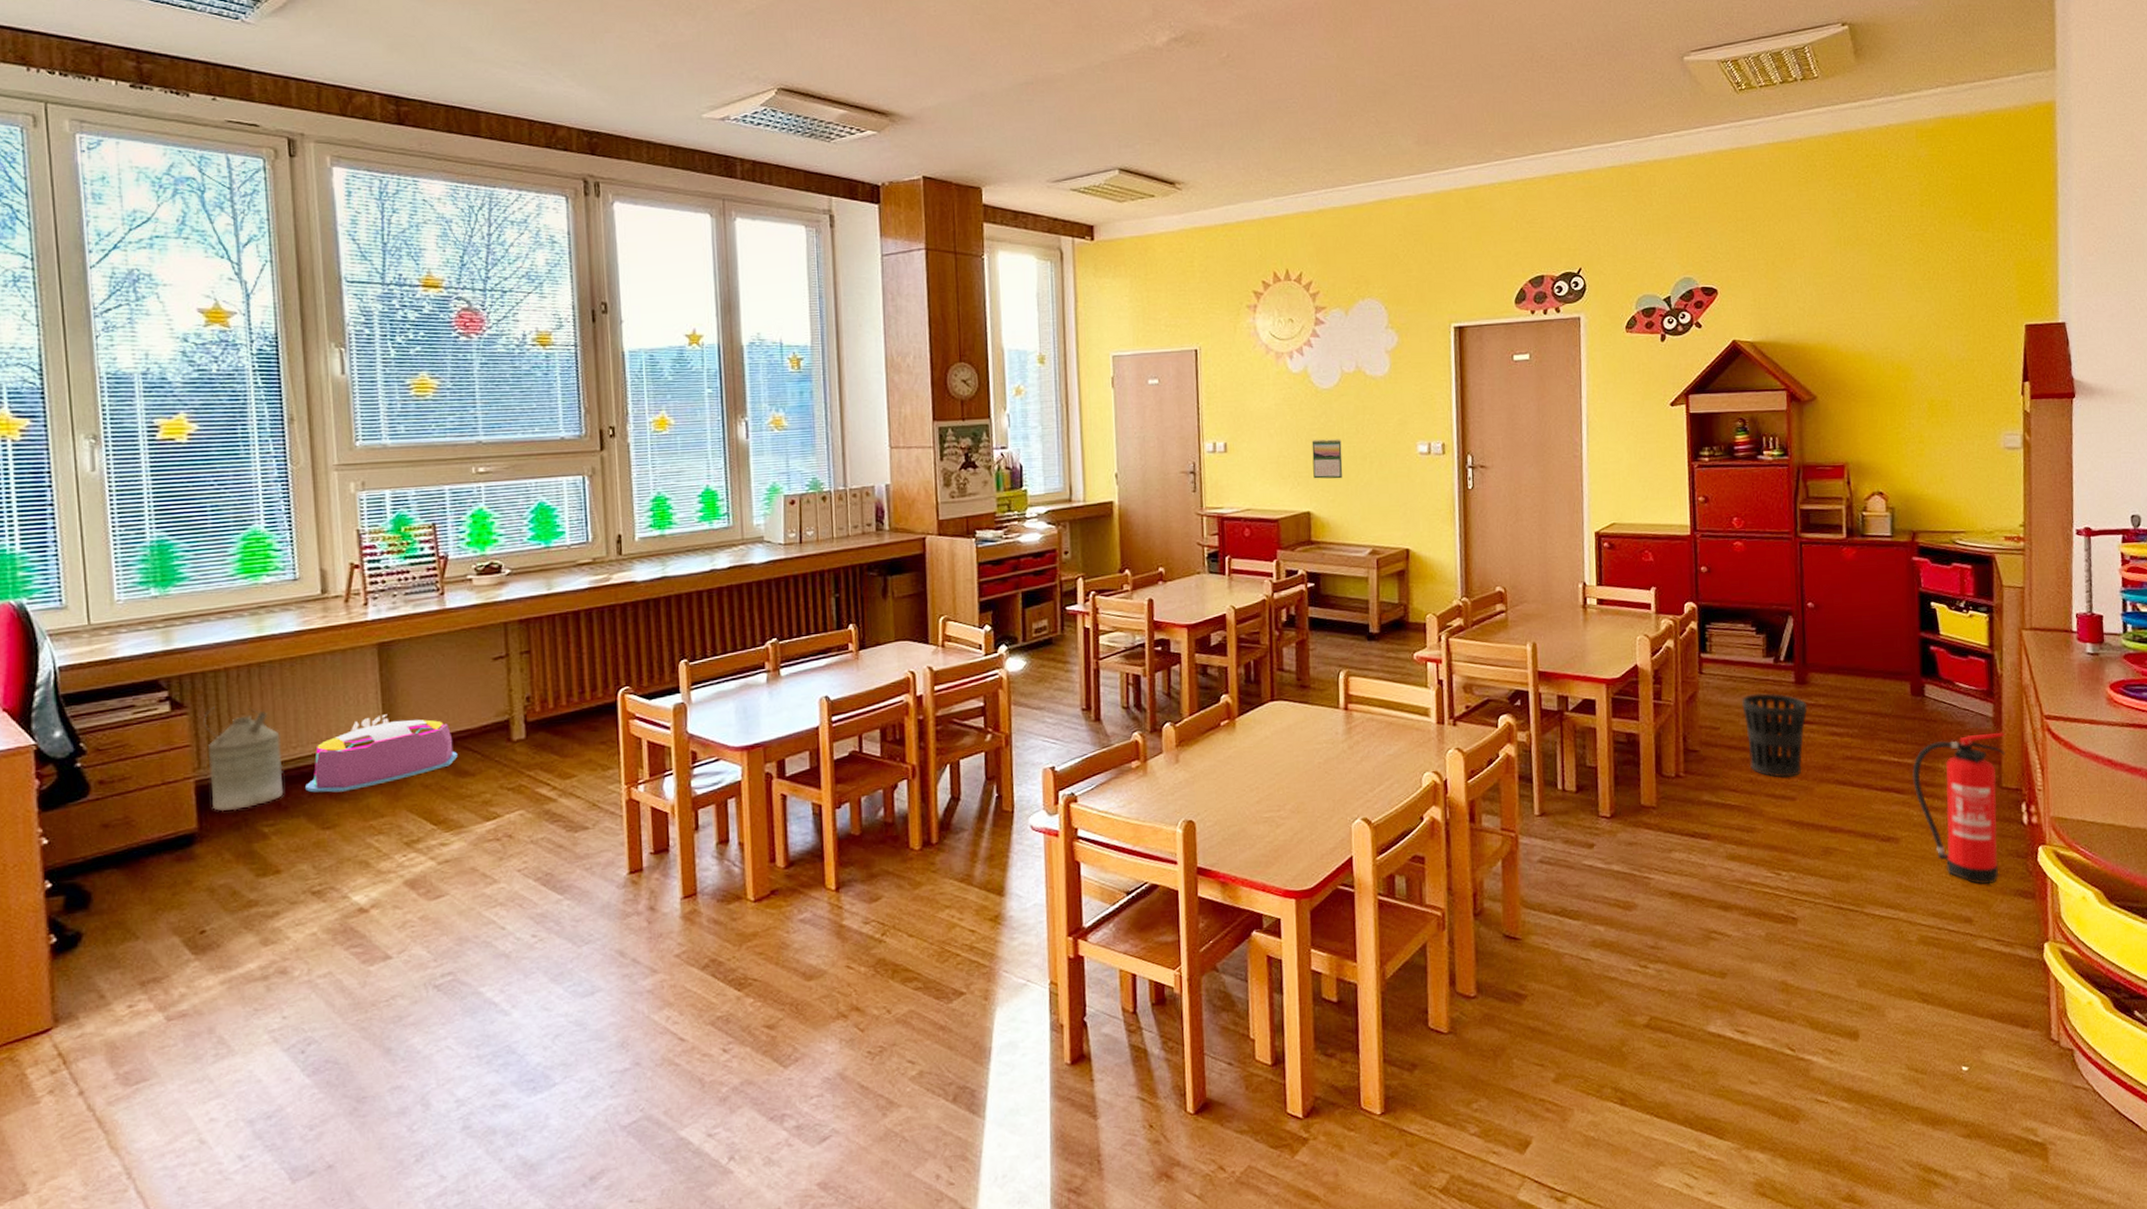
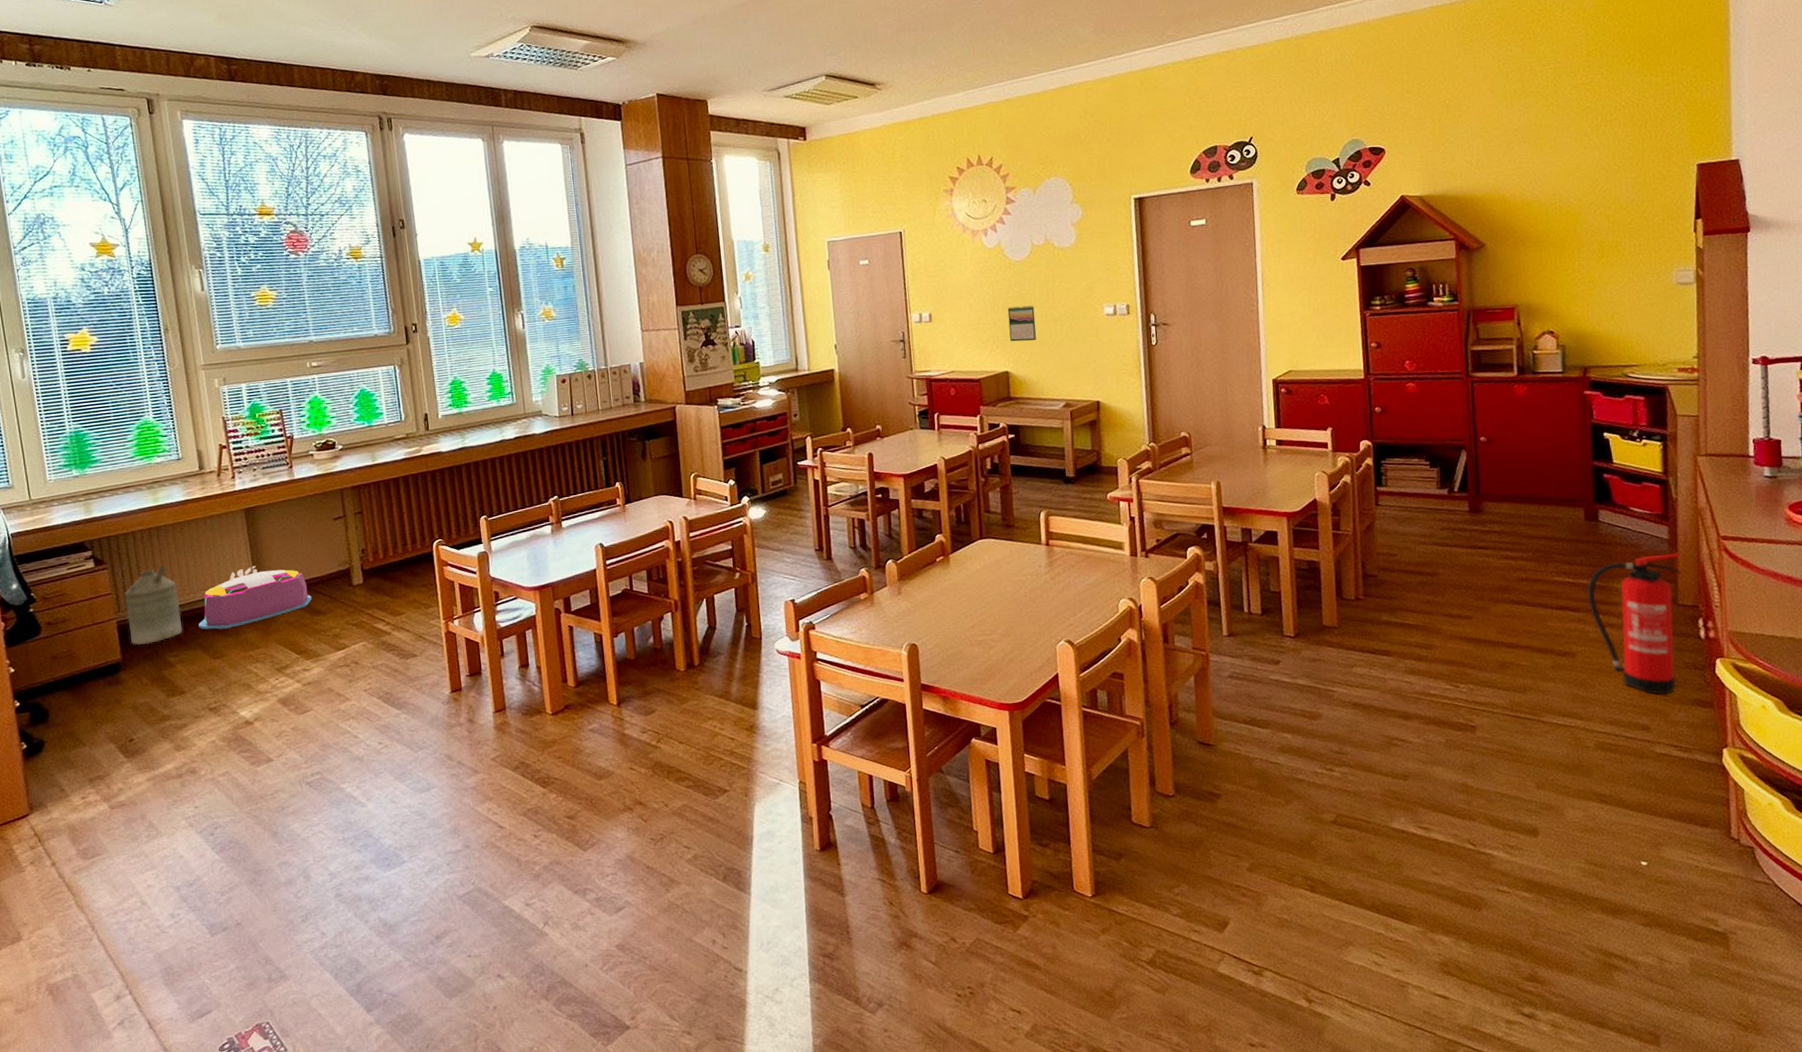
wastebasket: present [1742,692,1808,778] -> none [1417,521,1482,599]

